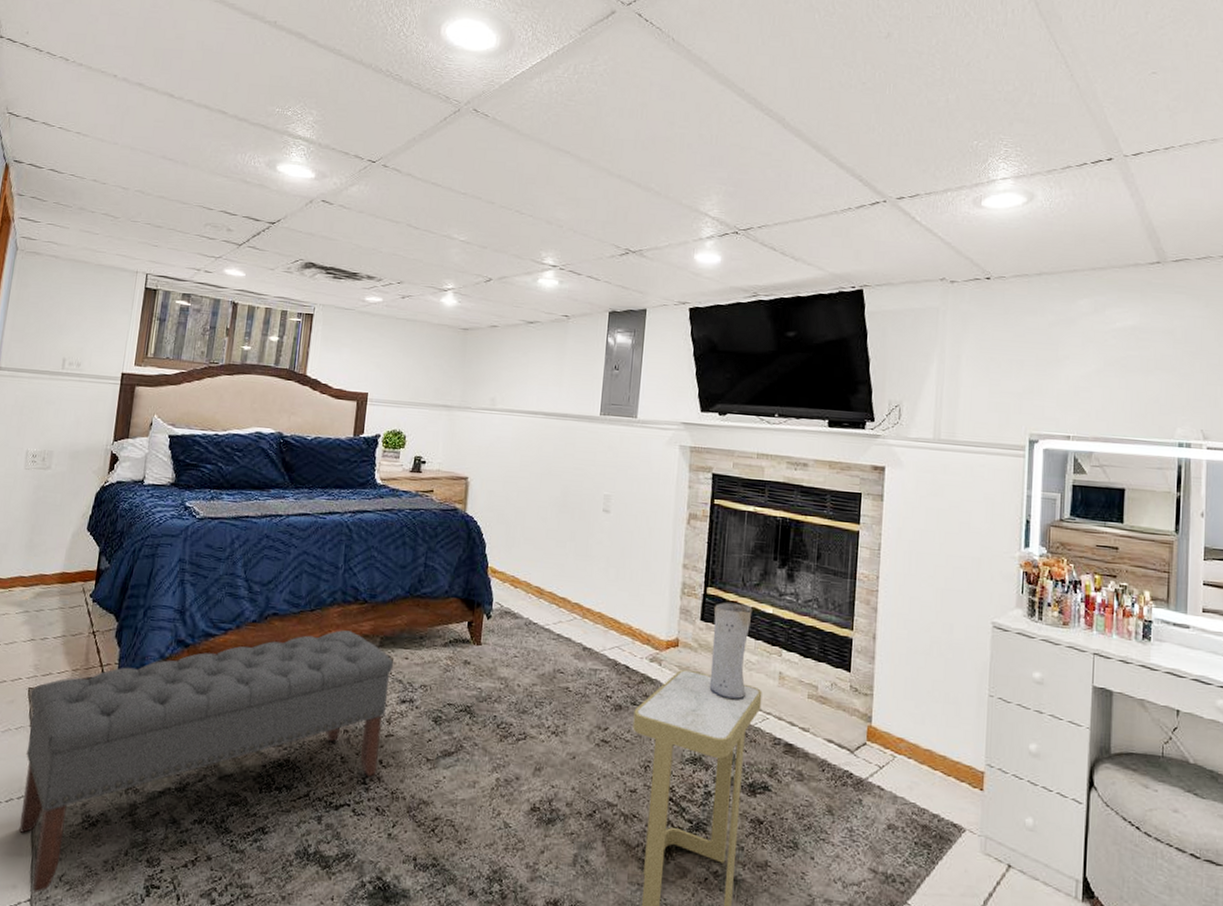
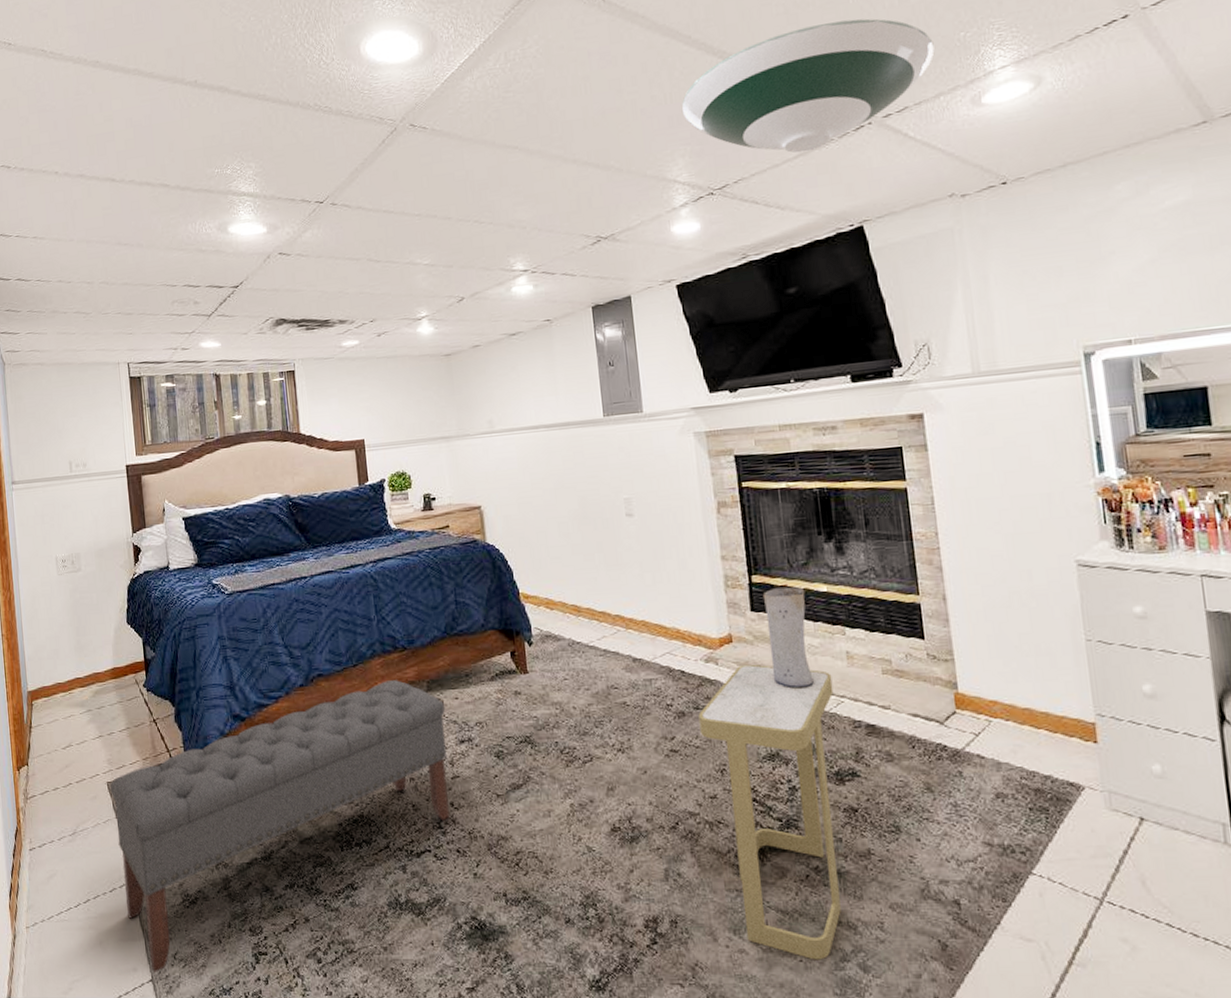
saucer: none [724,105,950,214] -> present [681,18,935,153]

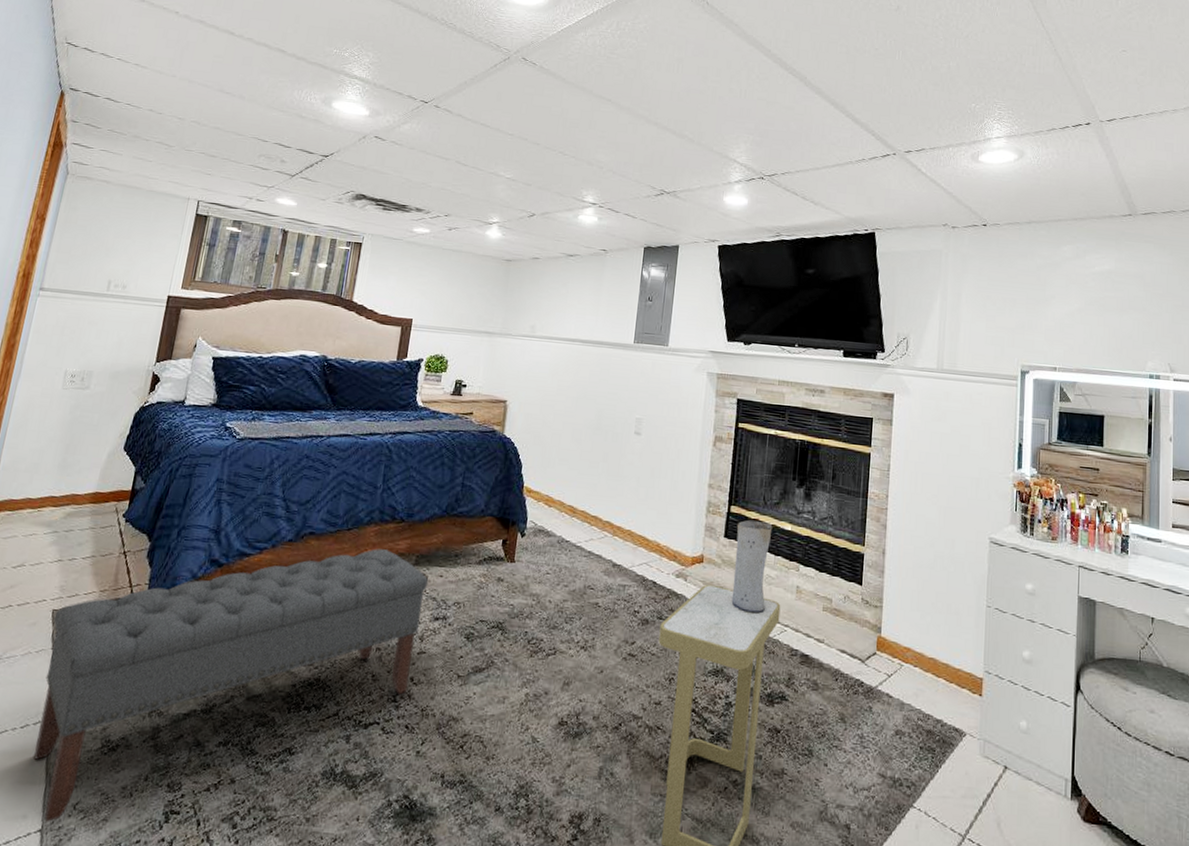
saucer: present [681,18,935,153] -> none [751,67,952,164]

